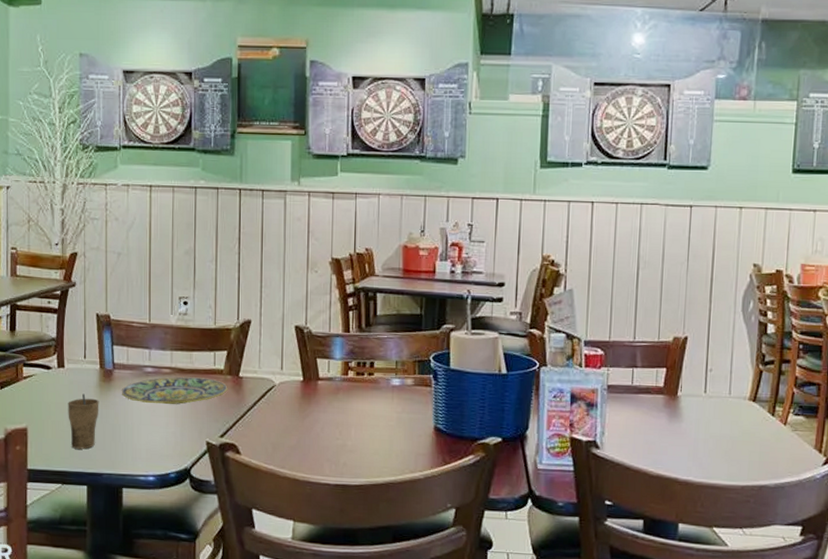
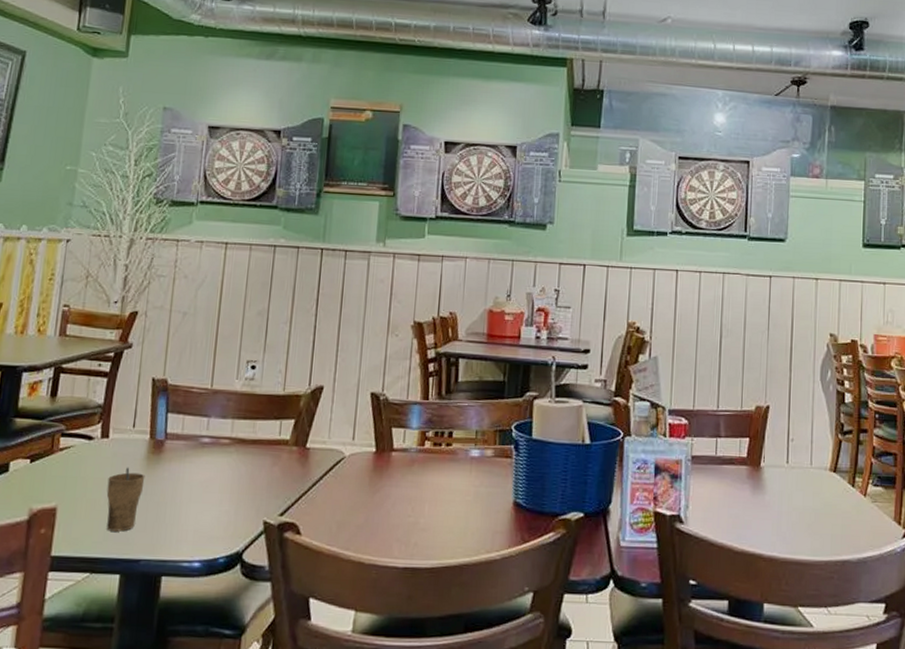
plate: present [121,376,228,404] -> none [171,447,293,479]

